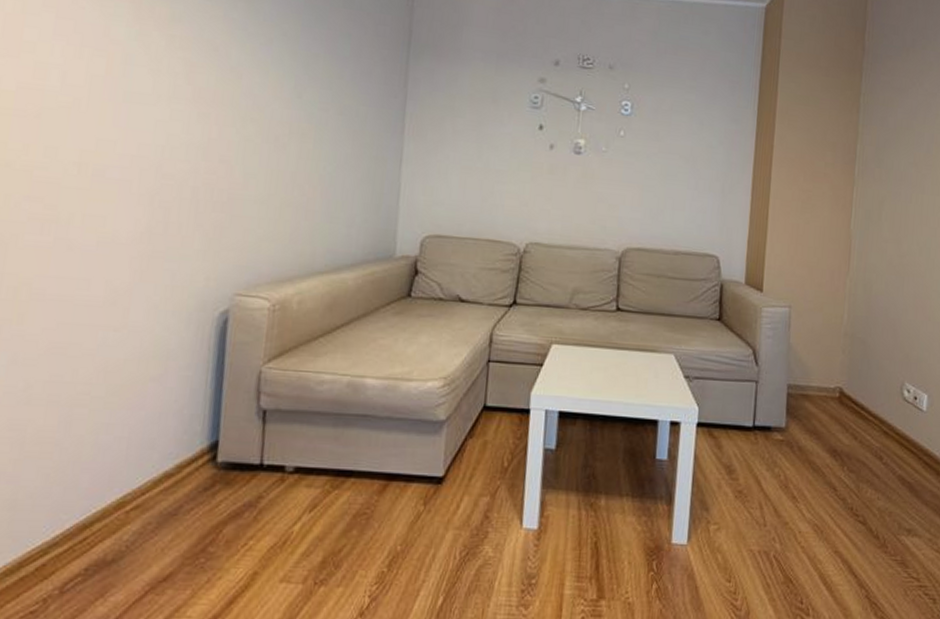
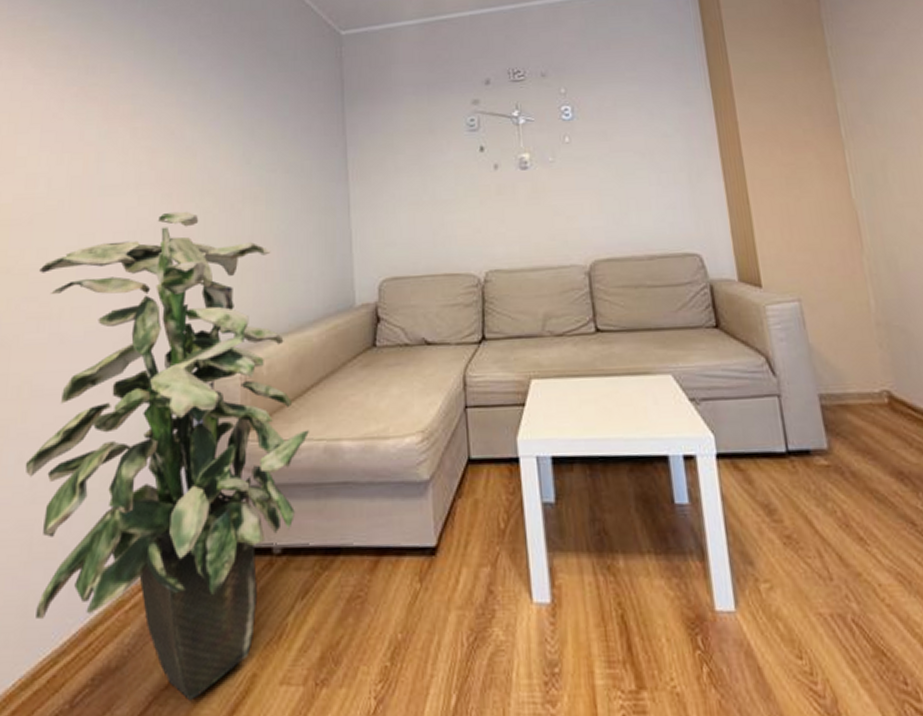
indoor plant: none [19,133,334,593] -> present [25,211,309,702]

